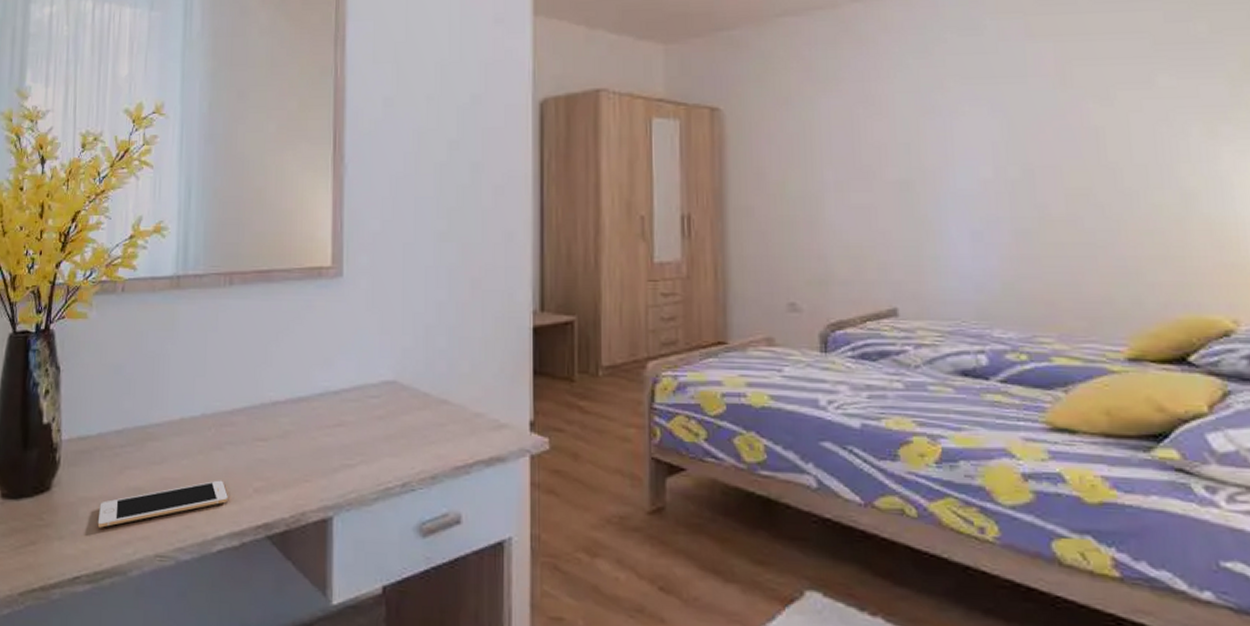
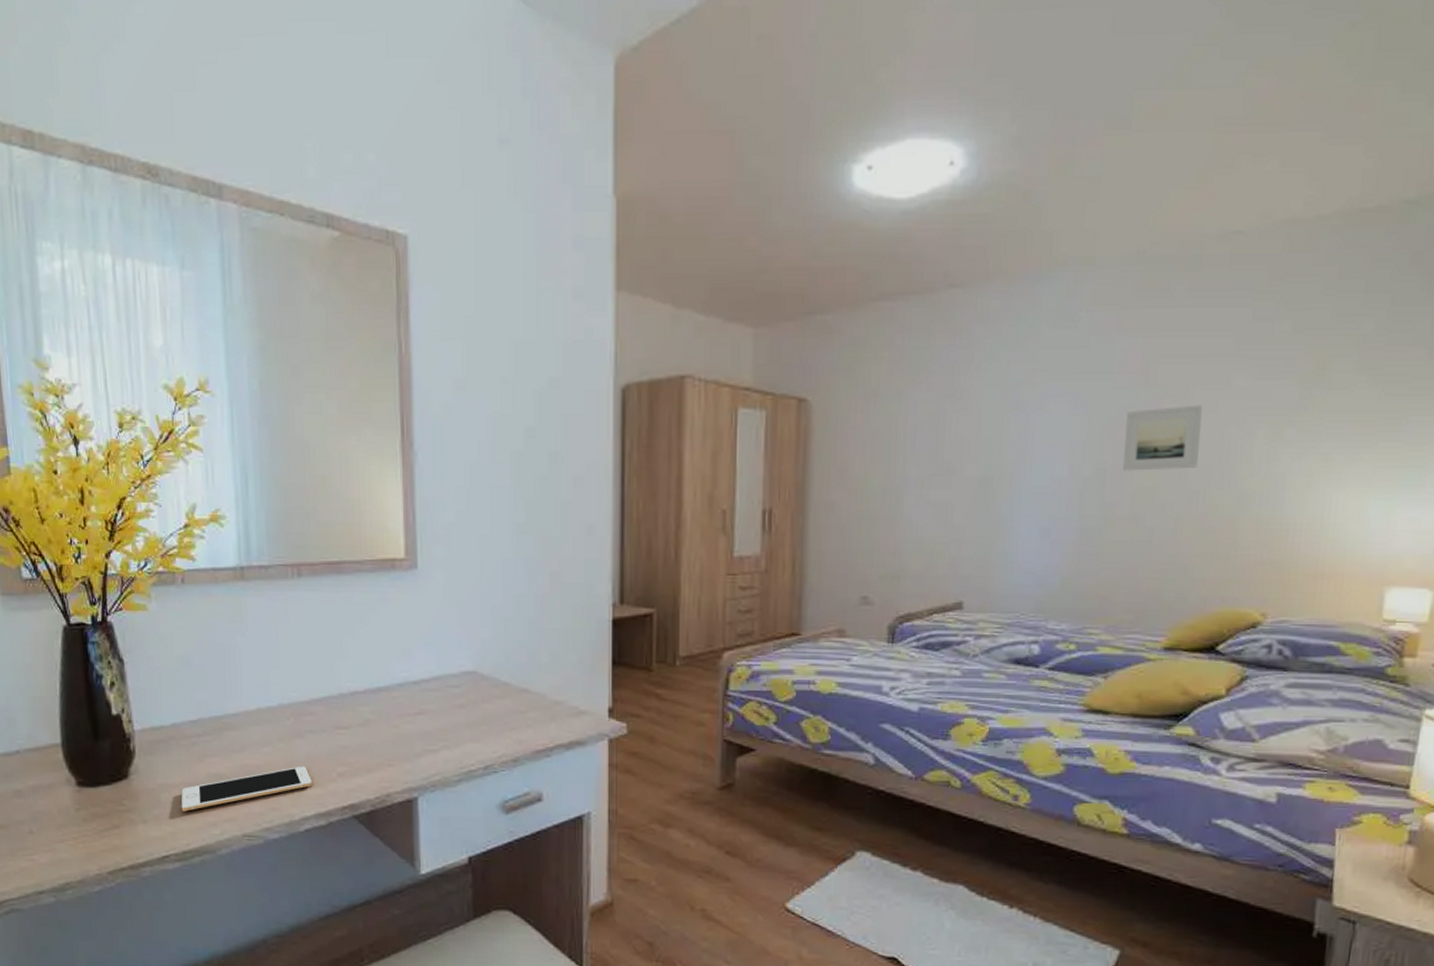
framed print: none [1048,105,1132,172] -> present [1123,405,1202,471]

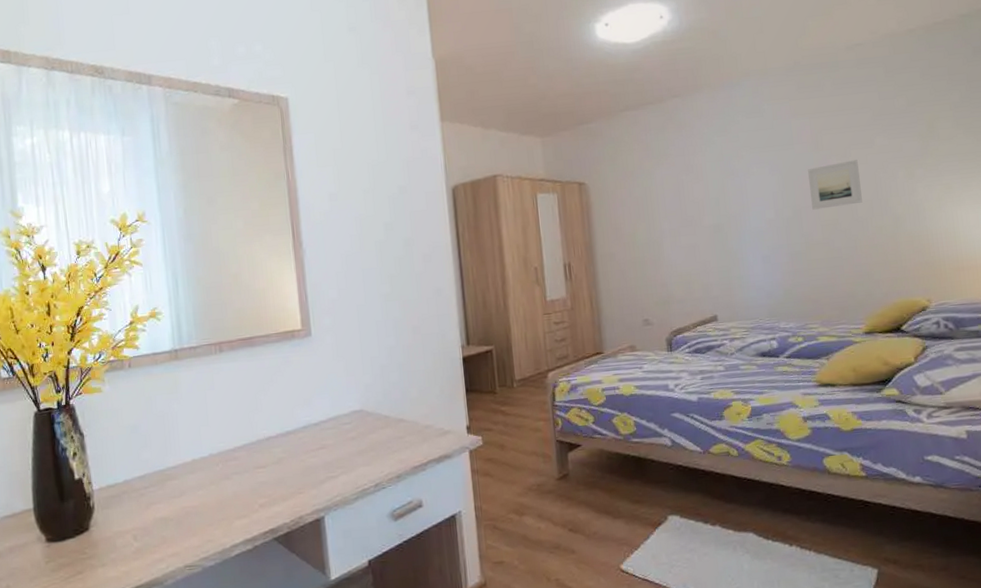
cell phone: present [181,766,312,812] -> none [133,502,239,553]

